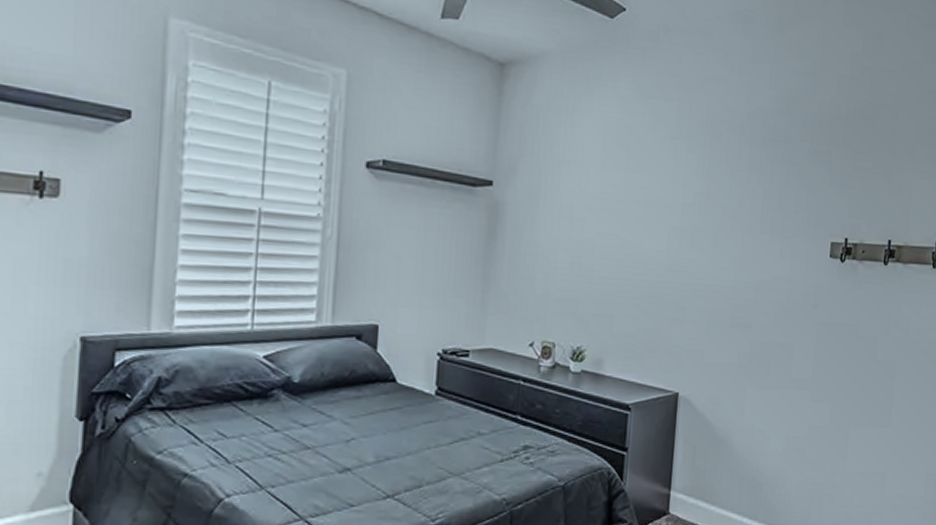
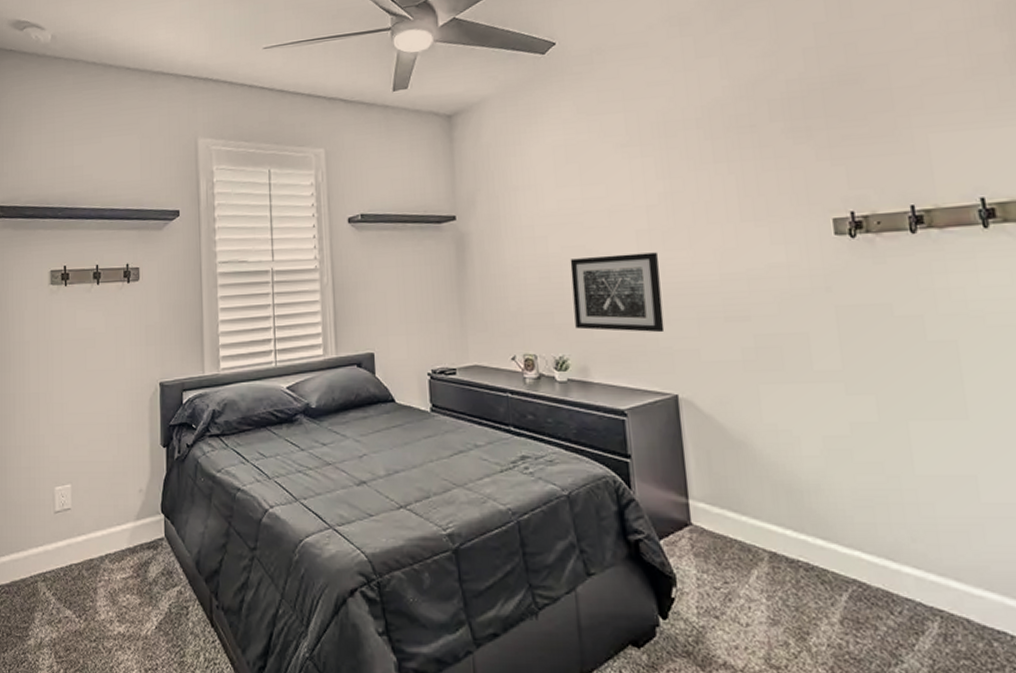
wall art: none [597,247,685,332] -> present [570,252,665,333]

